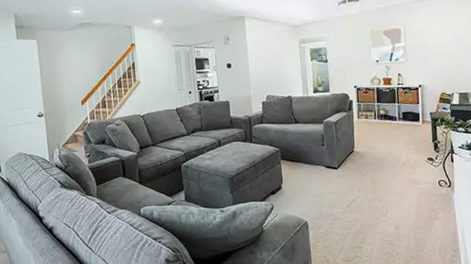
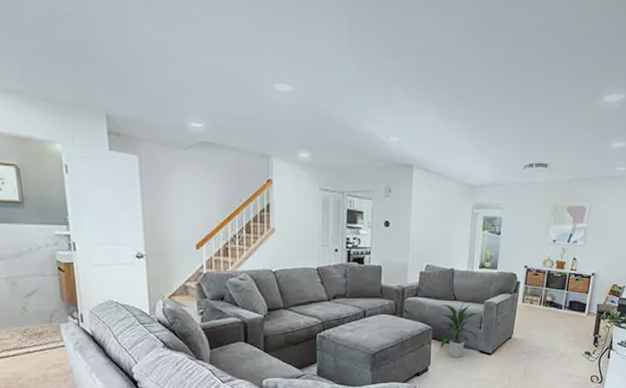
indoor plant: none [285,124,324,175] -> present [440,303,480,358]

